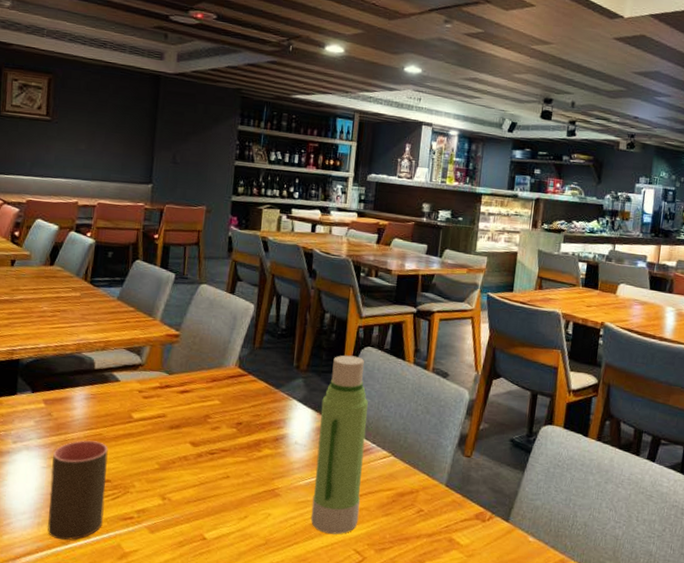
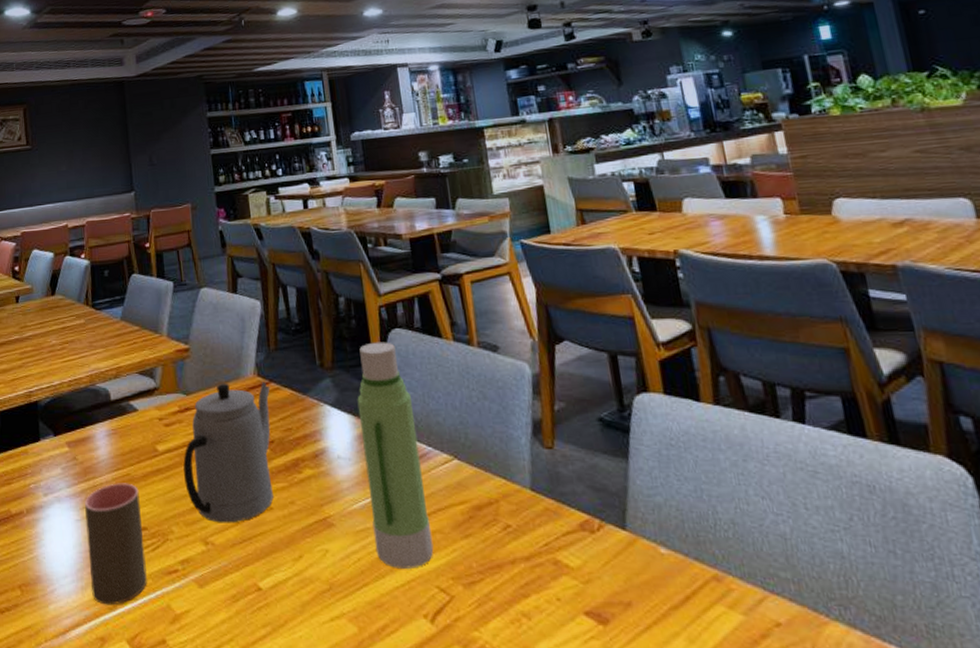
teapot: none [153,369,248,485] -> present [183,381,273,523]

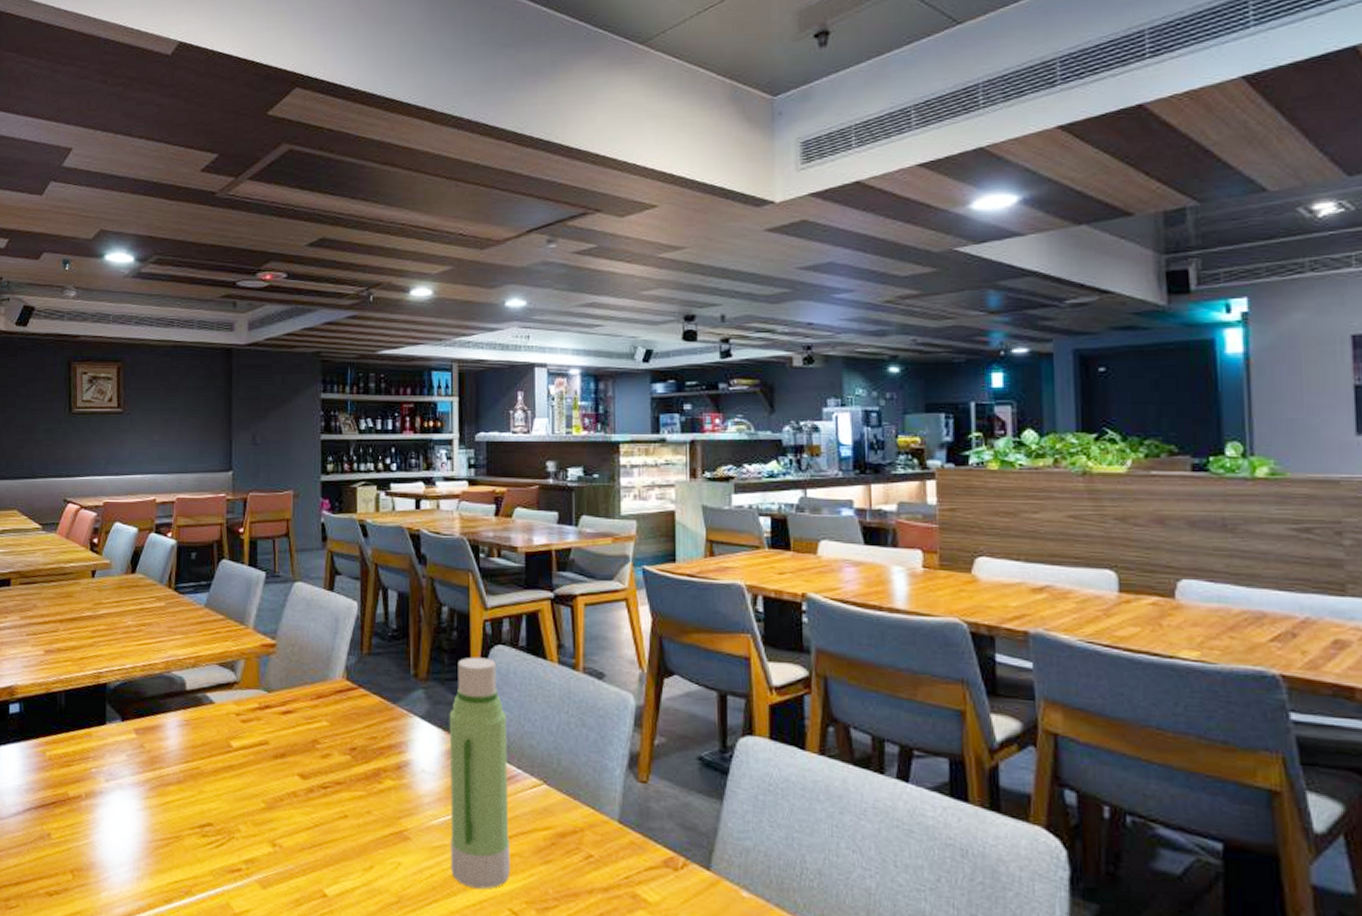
cup: present [85,483,148,606] -> none [147,775,209,898]
teapot: present [183,381,273,523] -> none [257,683,359,828]

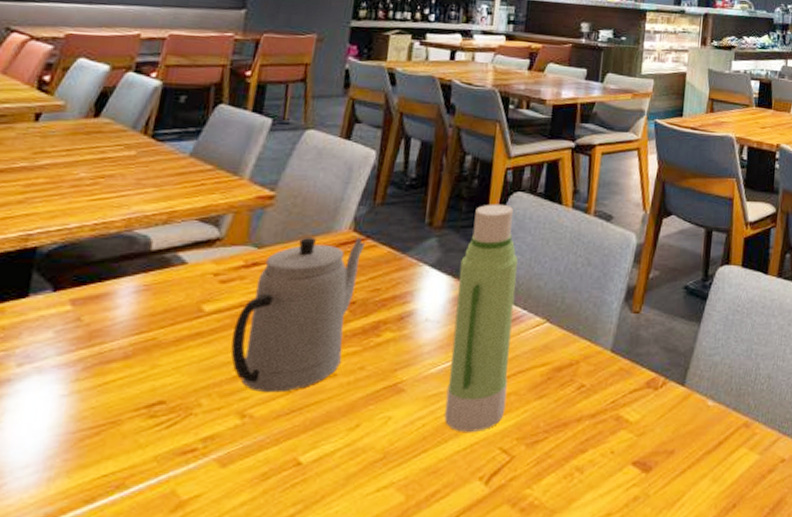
teapot: none [257,683,359,828] -> present [230,236,366,393]

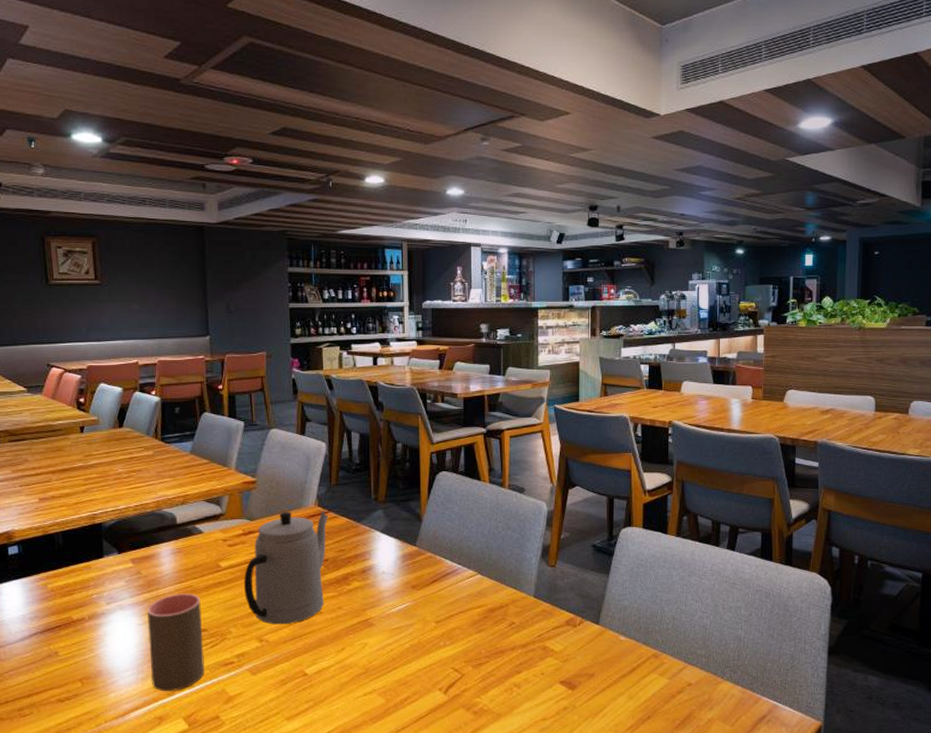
cup: none [62,349,165,498] -> present [147,593,206,692]
water bottle: present [444,204,518,432] -> none [404,482,453,656]

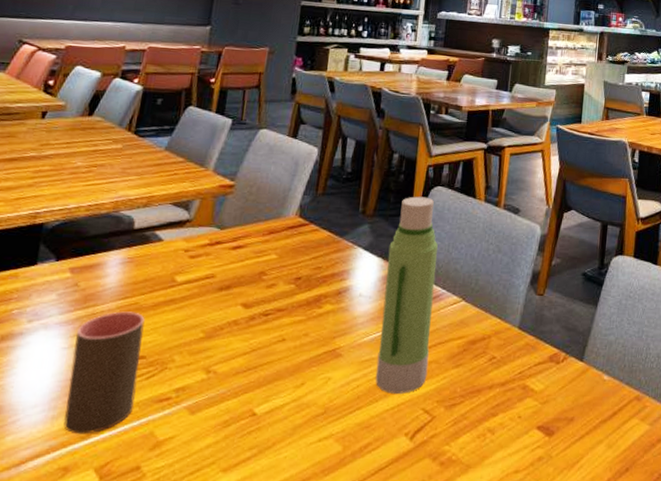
teapot: present [244,511,329,625] -> none [198,220,309,353]
water bottle: none [404,482,453,656] -> present [375,196,438,394]

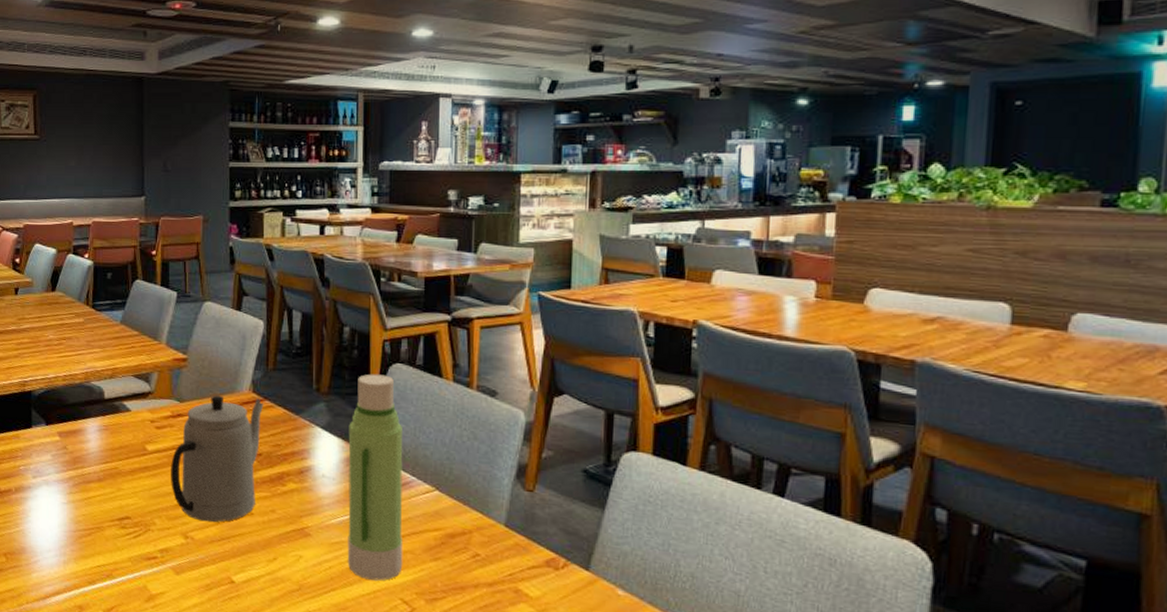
cup: present [63,311,145,434] -> none [71,474,128,580]
teapot: none [198,220,309,353] -> present [171,395,264,523]

